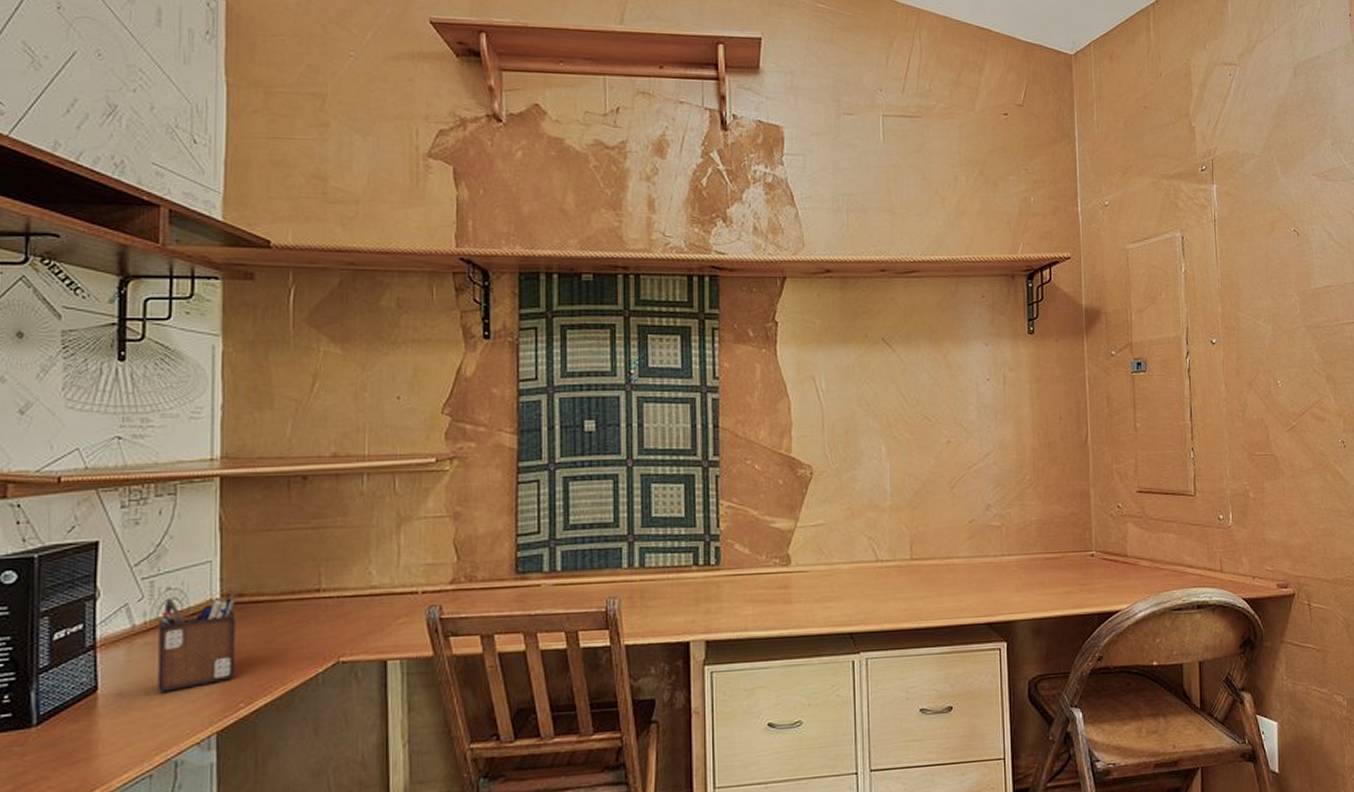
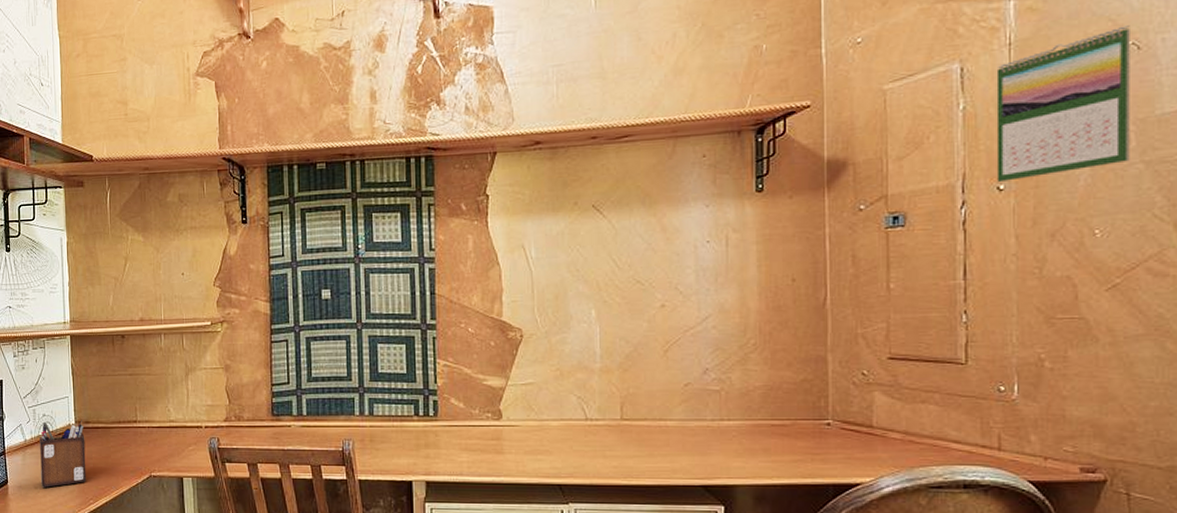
calendar: none [1206,215,1297,337] -> present [996,25,1132,183]

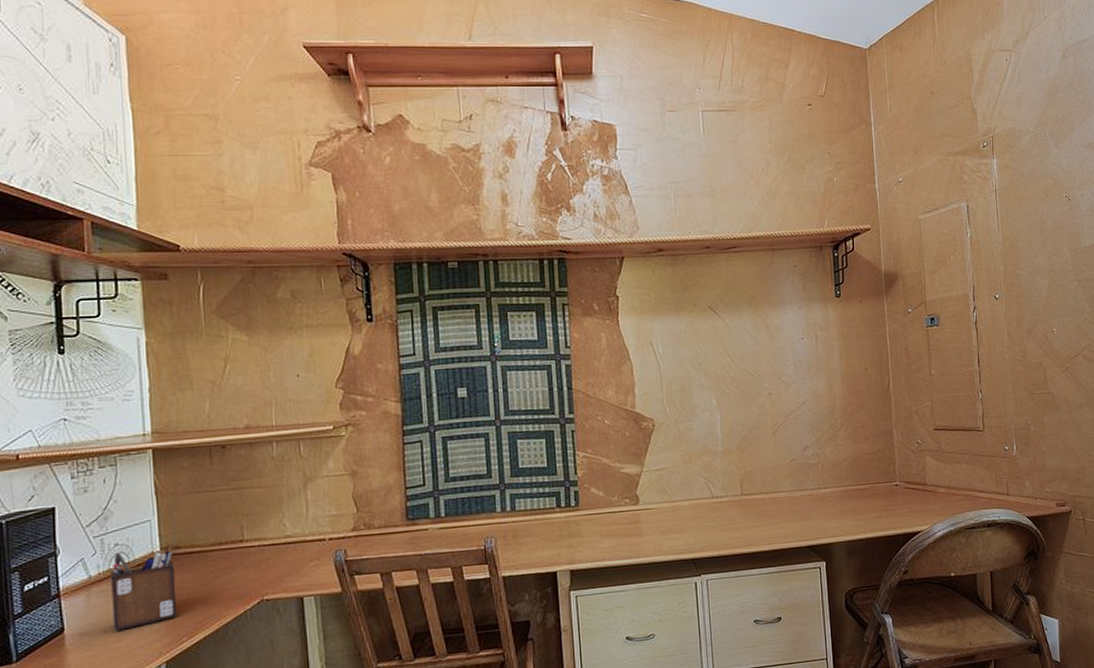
calendar: present [996,25,1132,183] -> none [989,183,1069,293]

